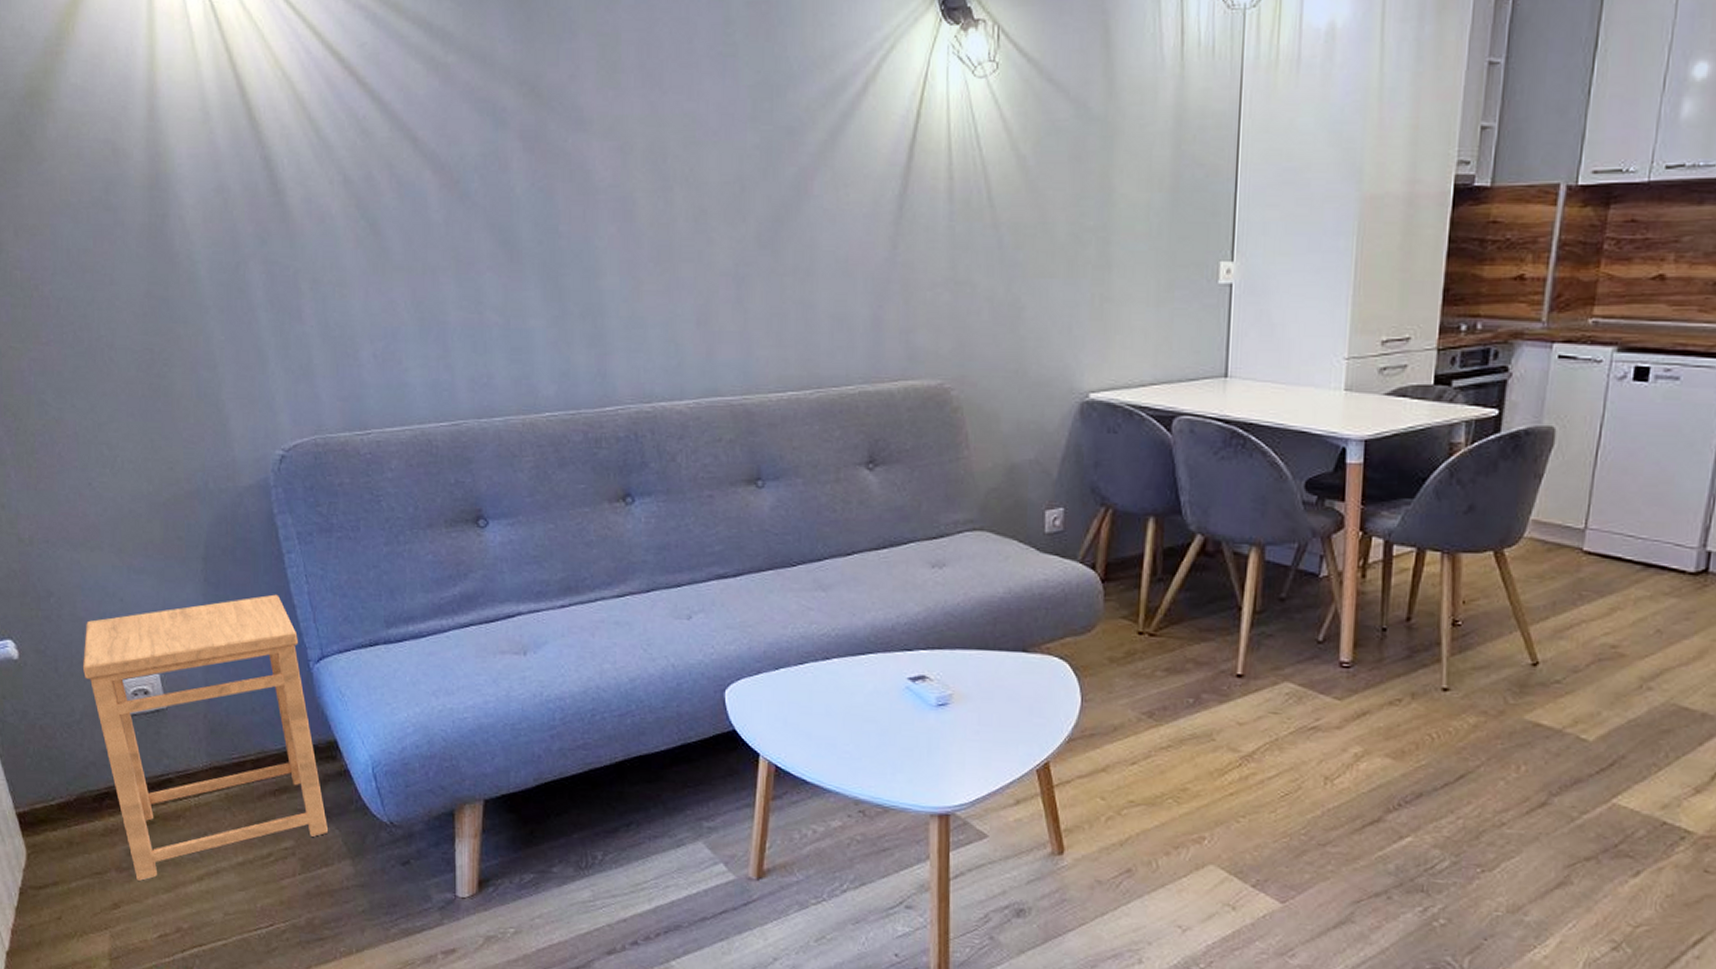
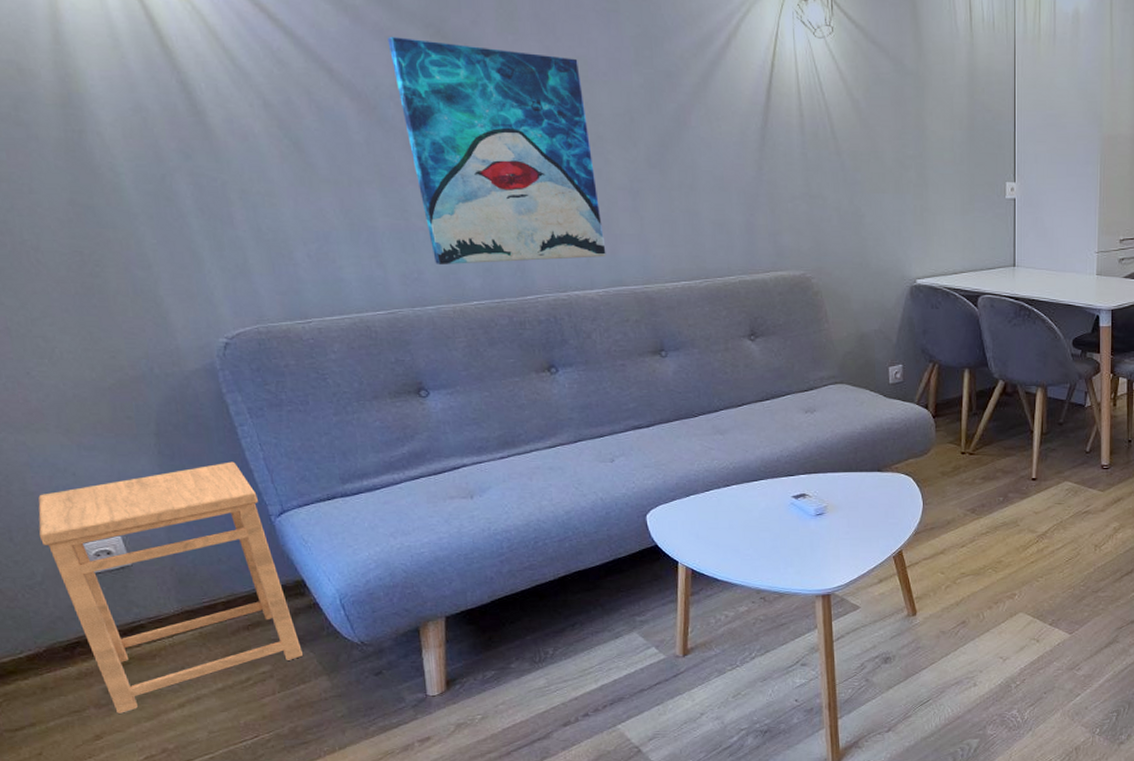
wall art: none [477,98,701,367] -> present [387,37,606,264]

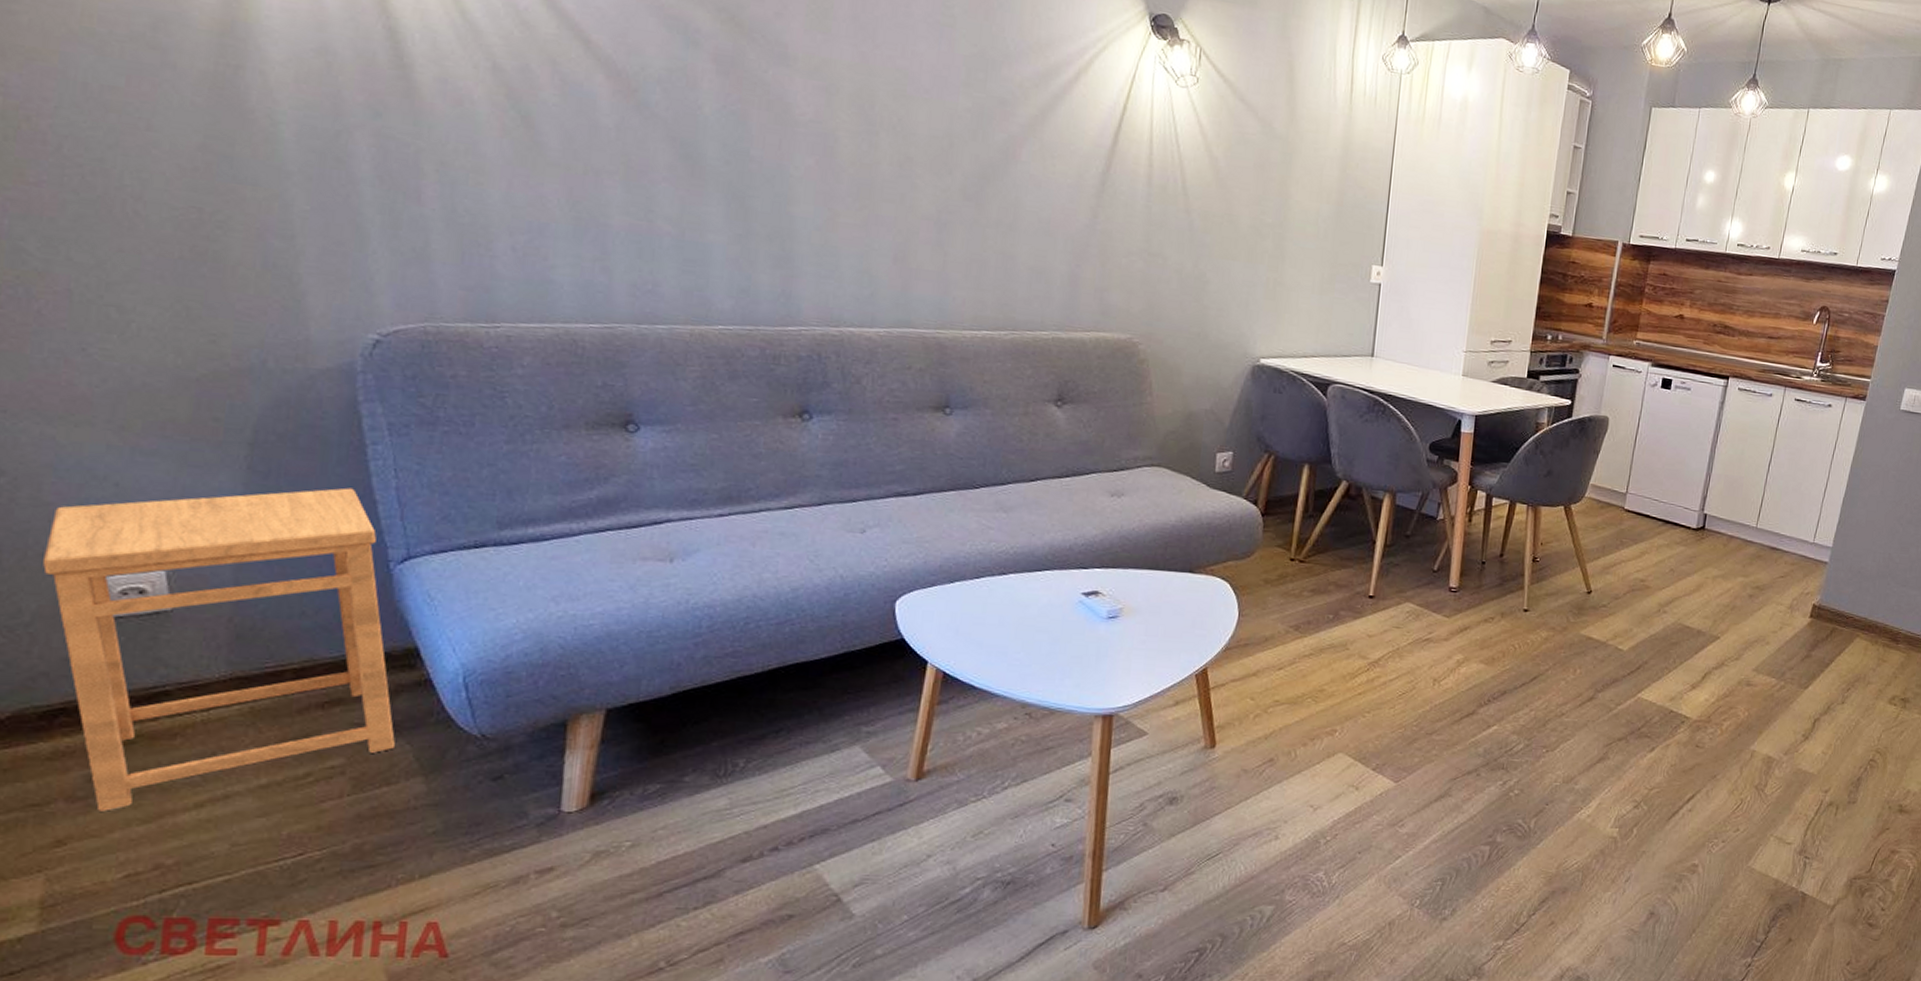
wall art: present [387,37,606,264] -> none [666,15,898,293]

